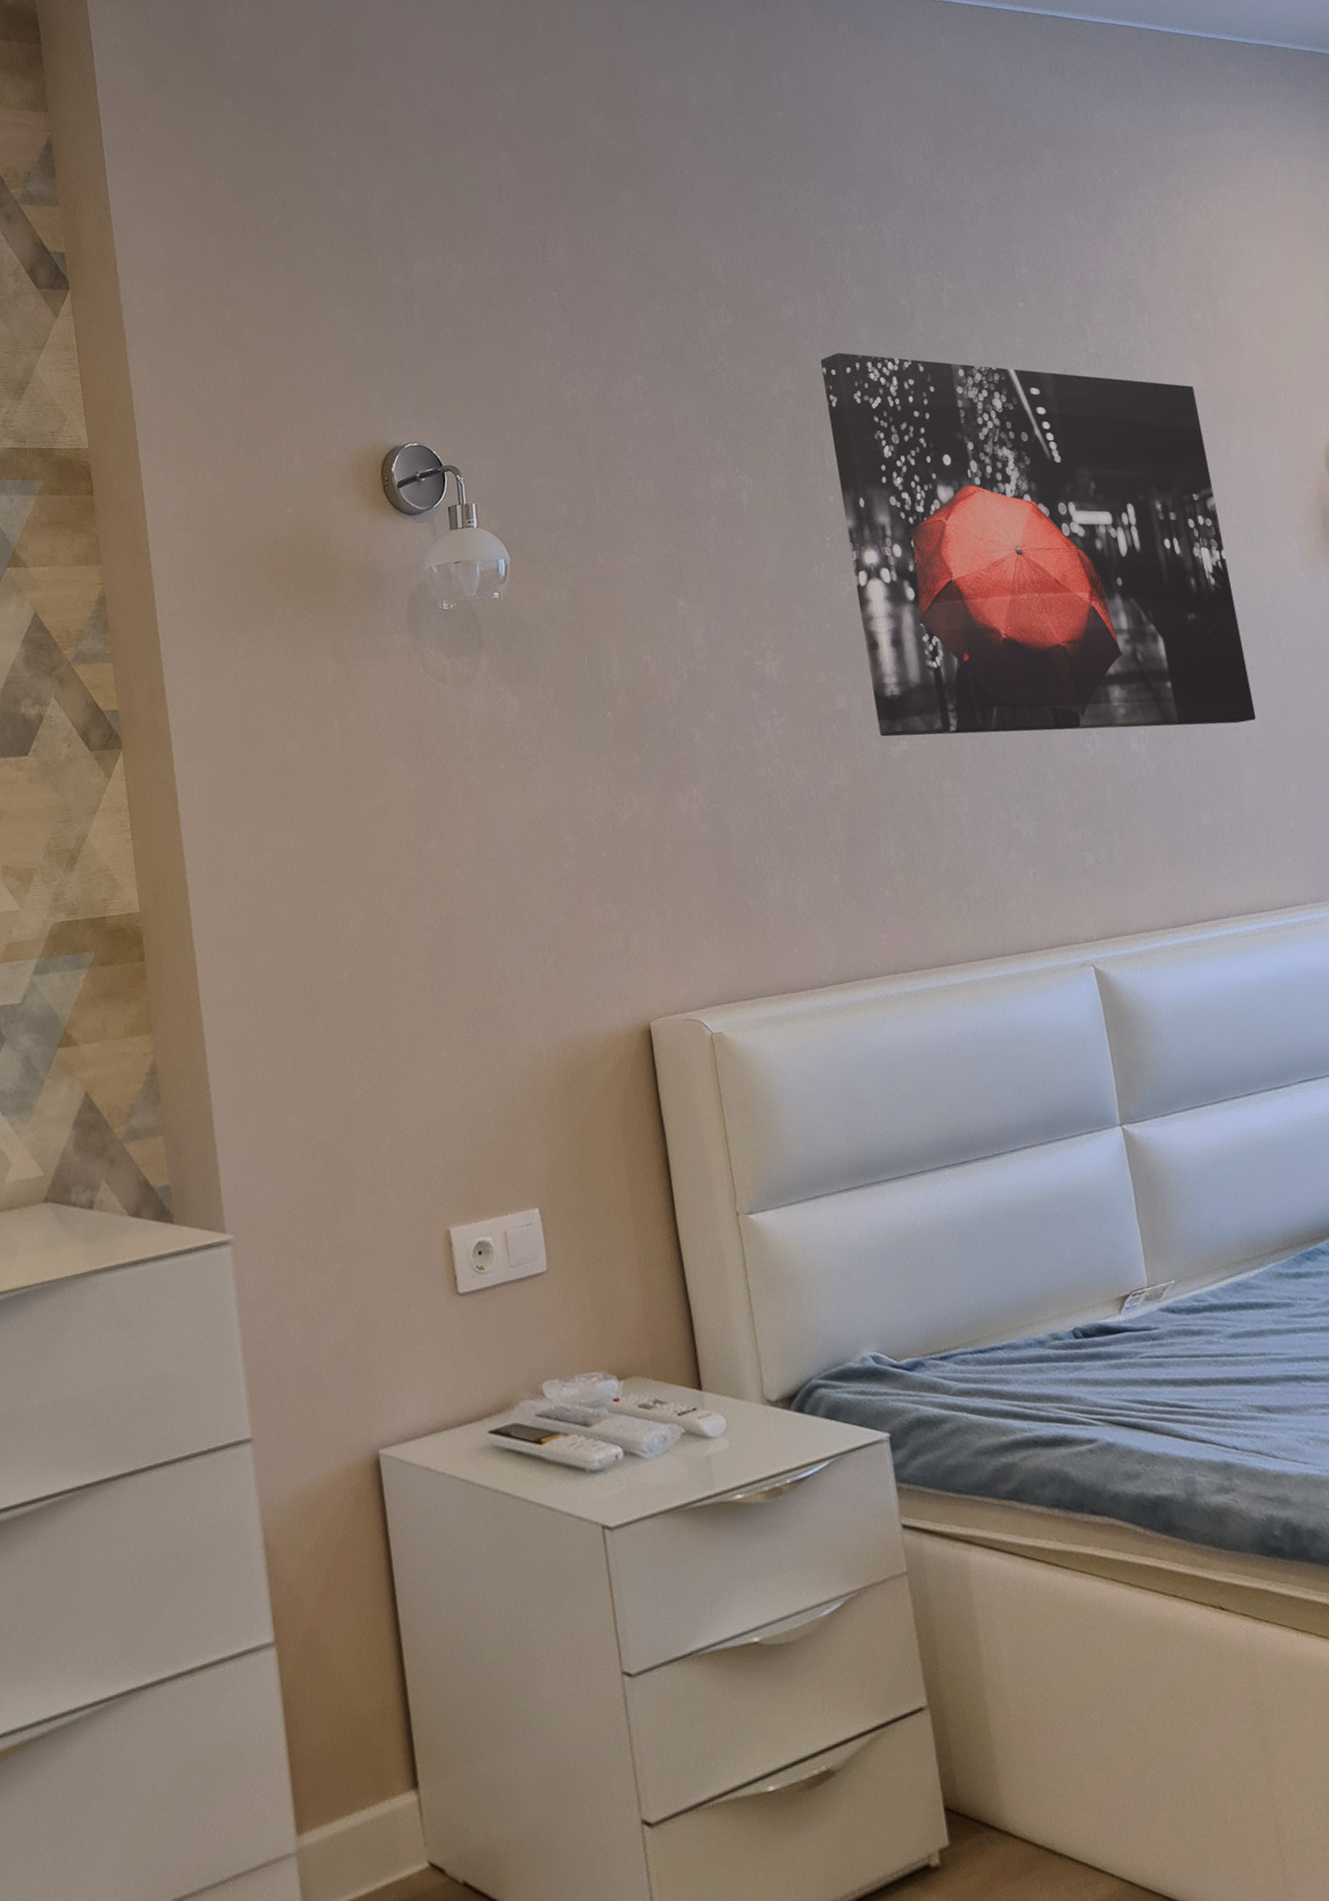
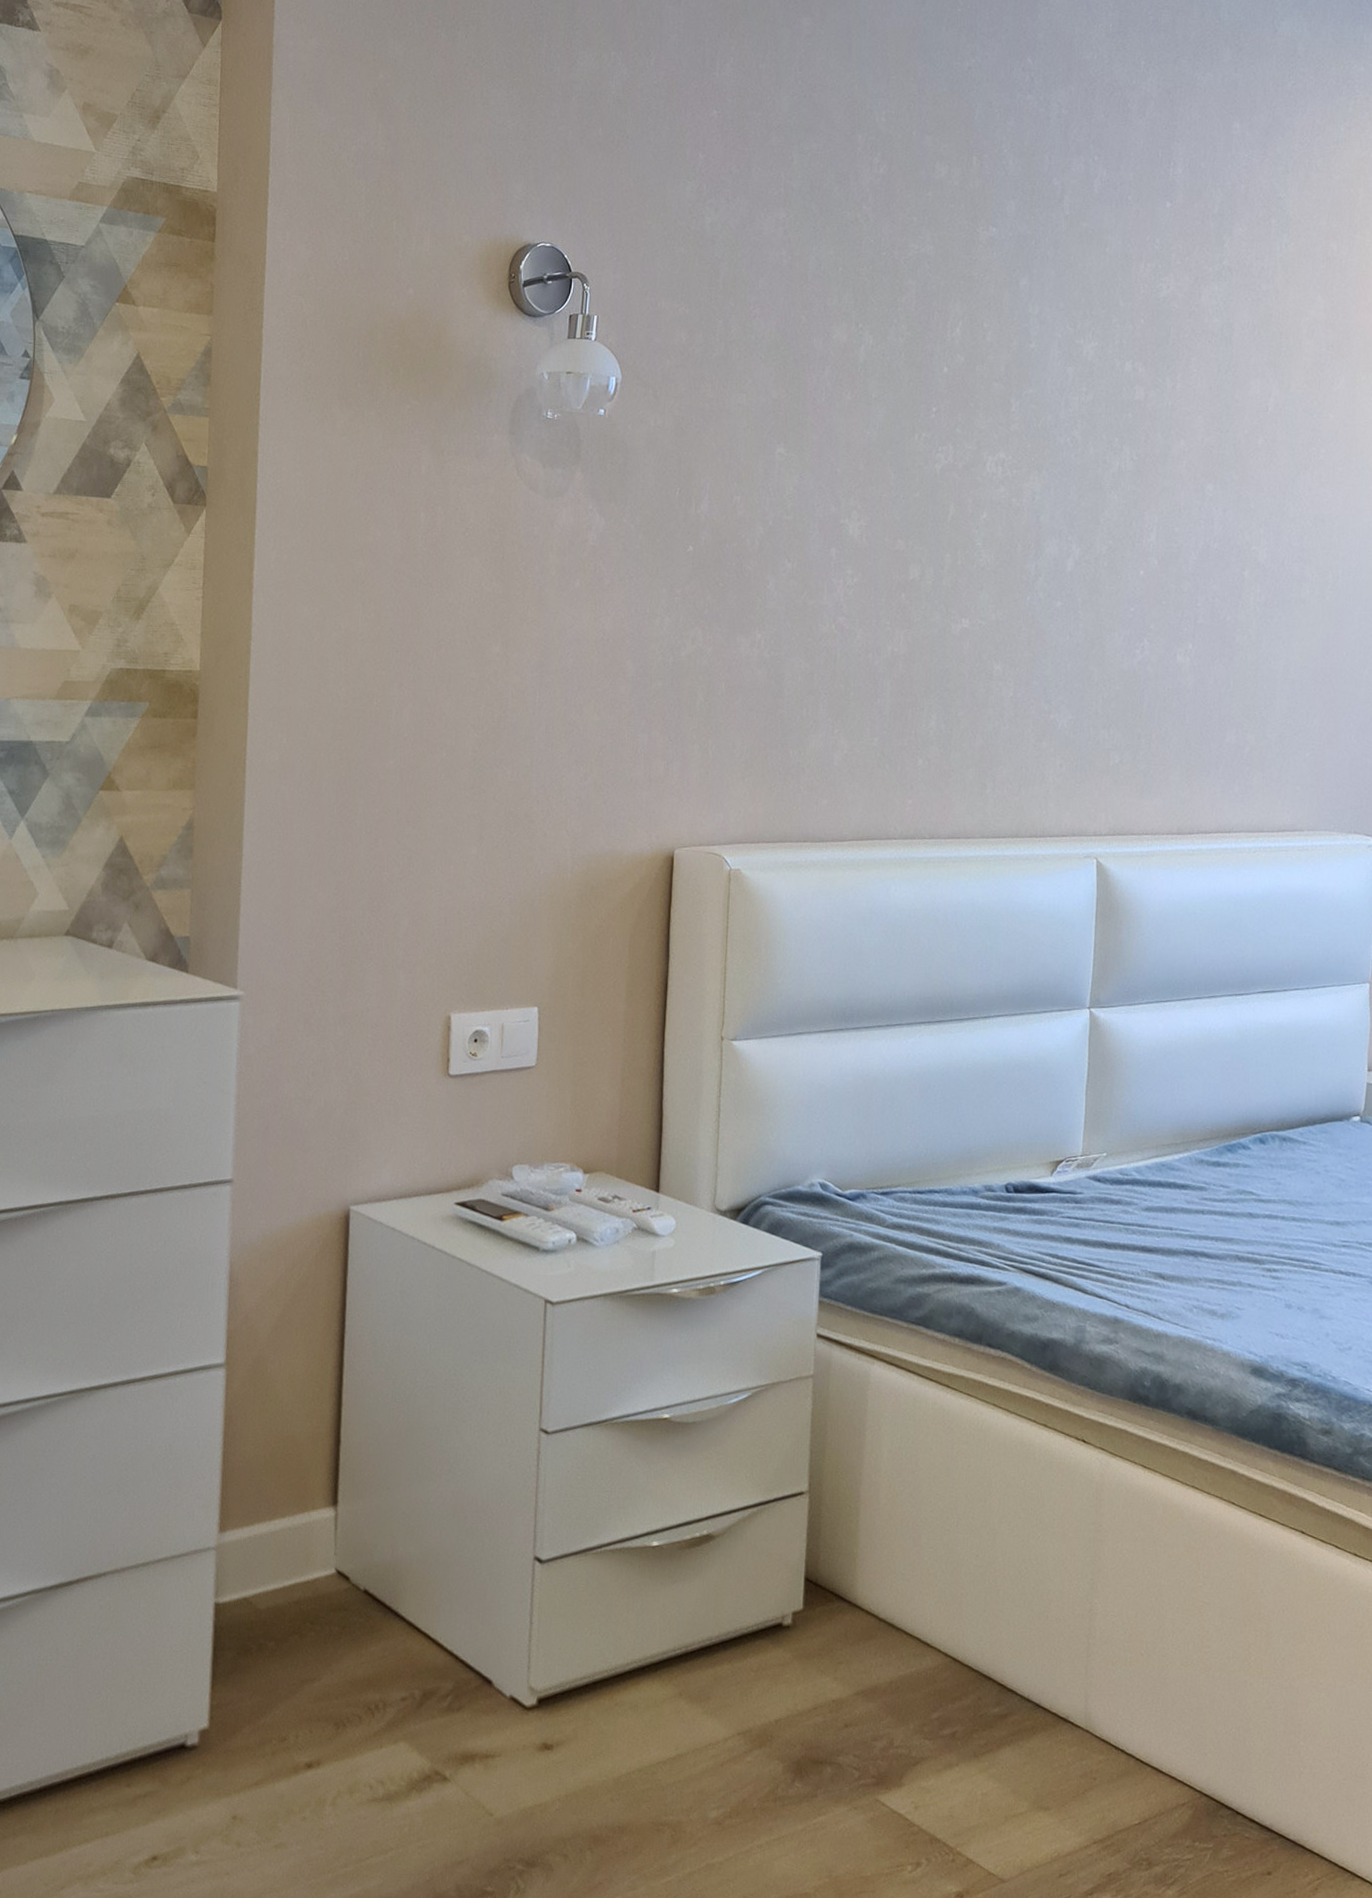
wall art: present [820,352,1257,737] -> none [944,223,1314,652]

